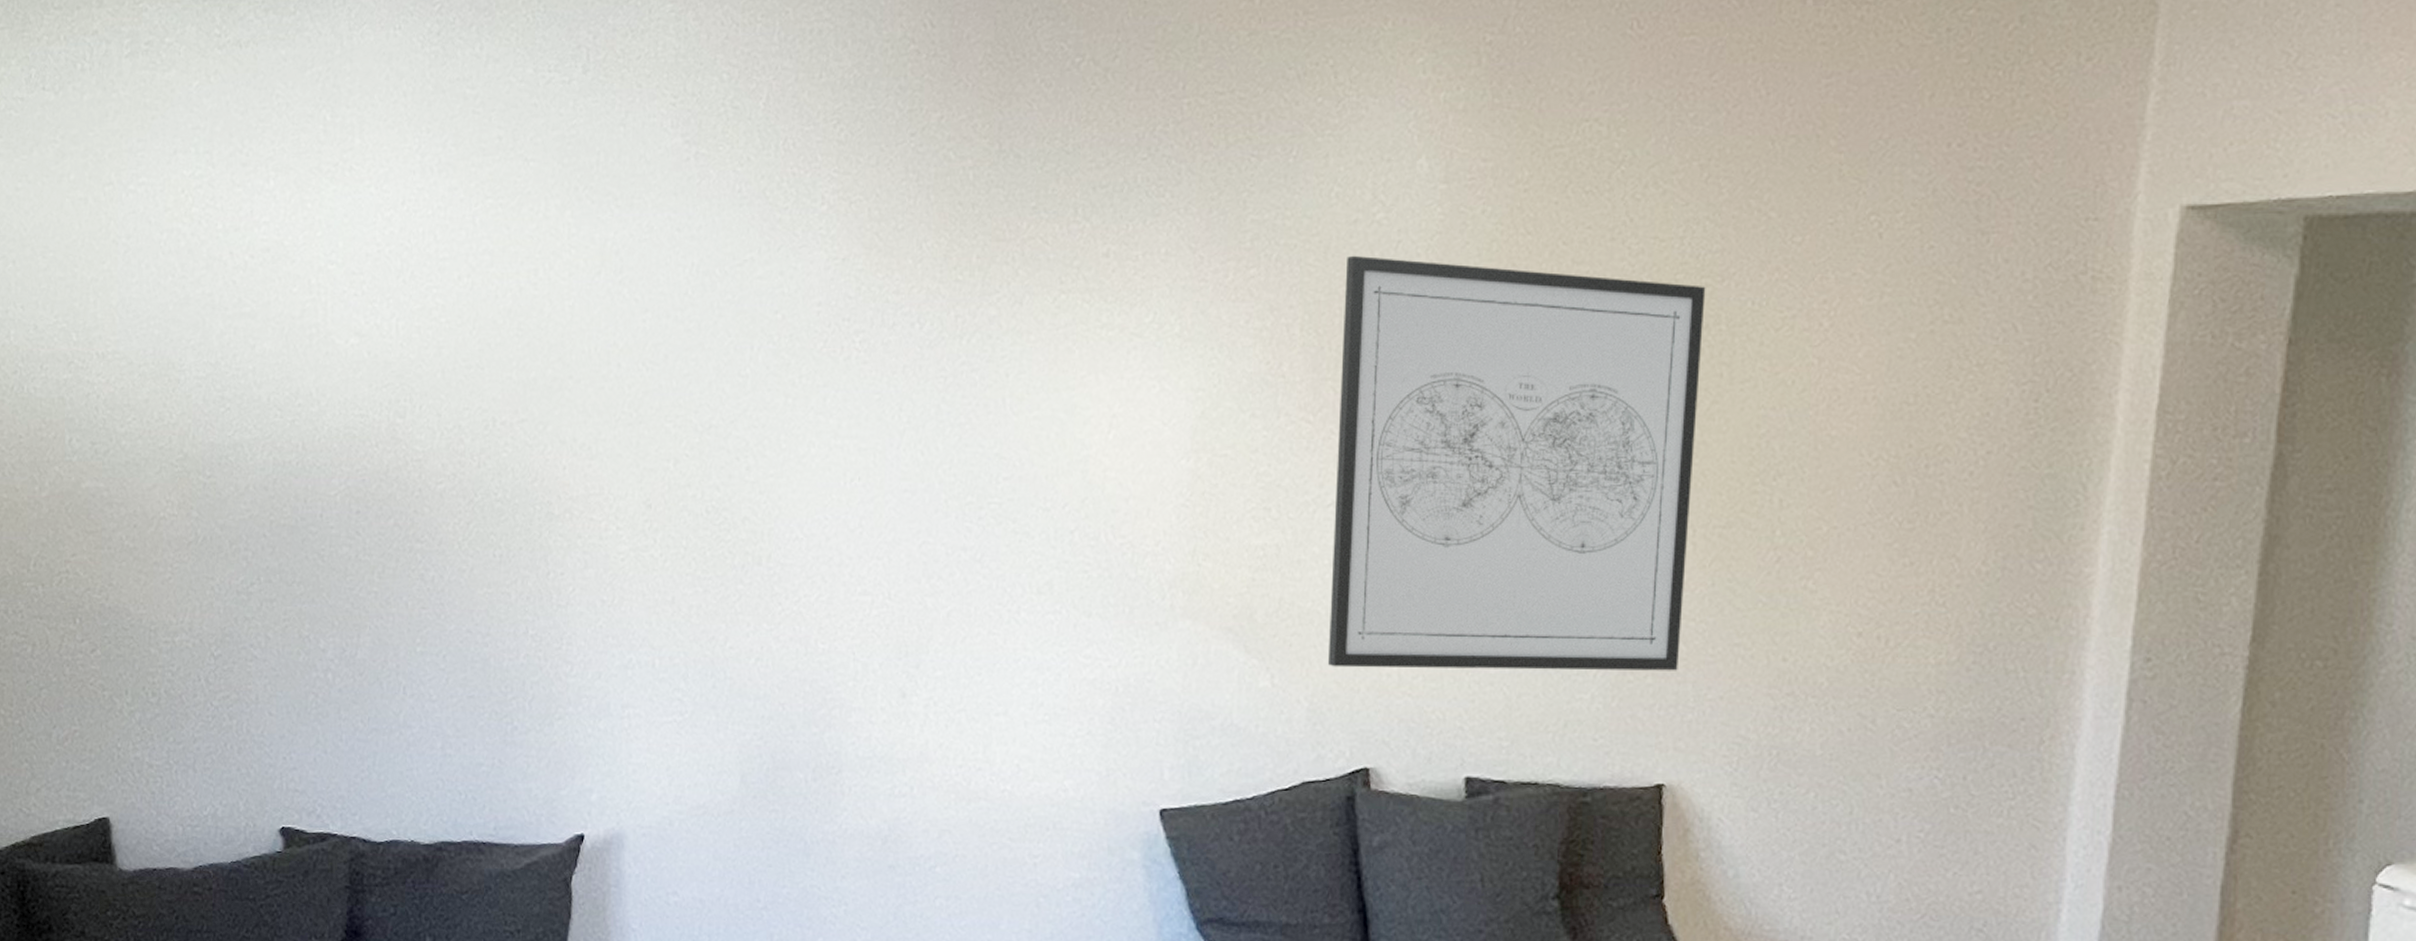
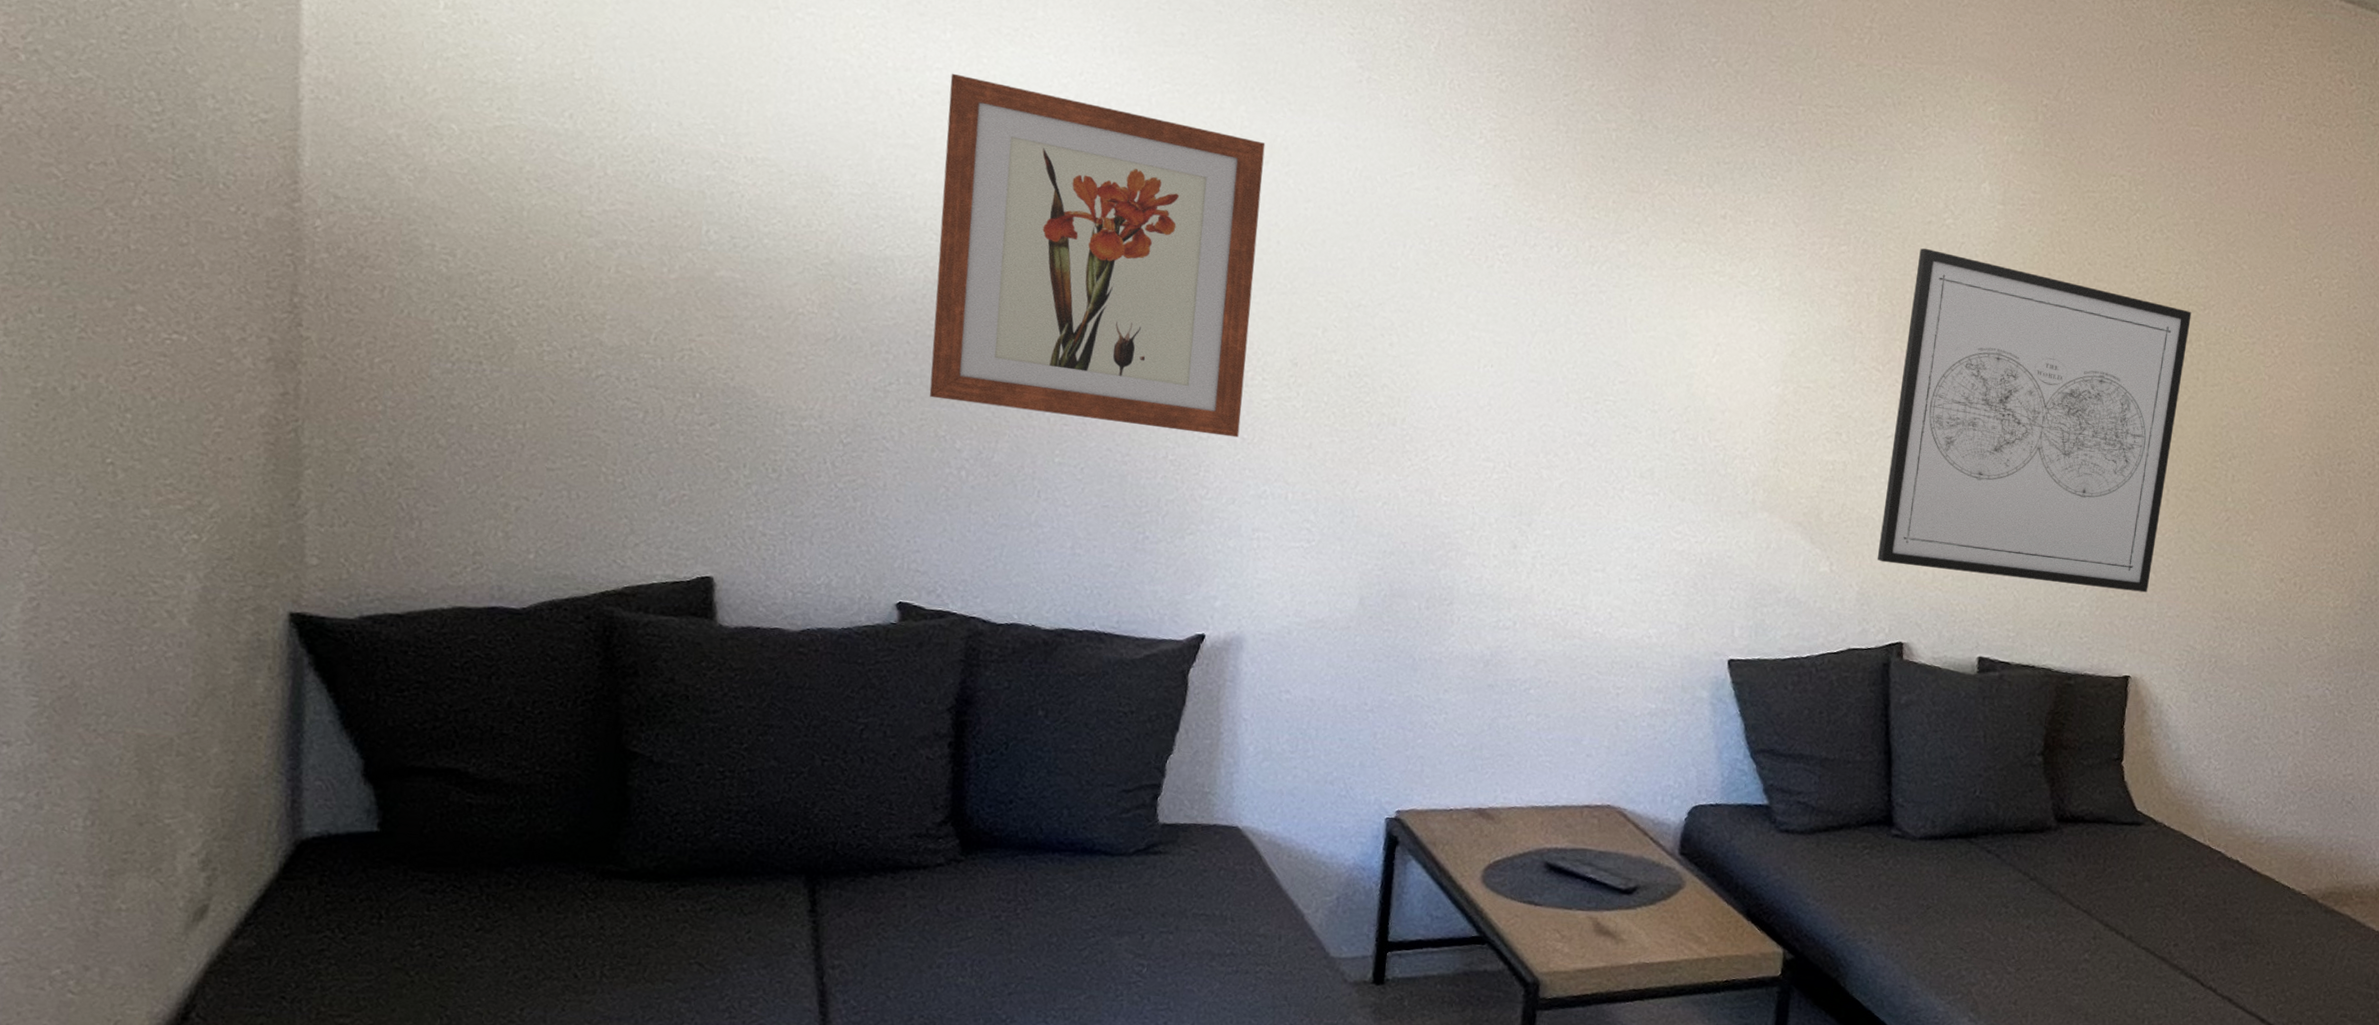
wall art: none [278,225,599,601] -> present [929,73,1266,438]

